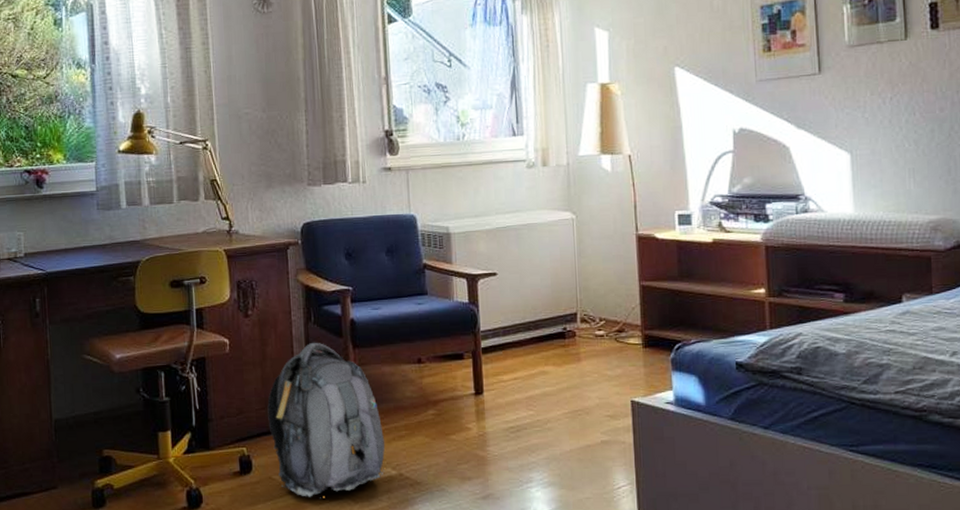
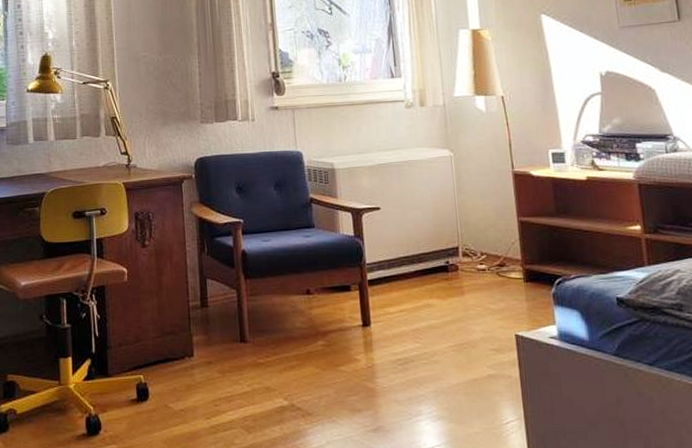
backpack: present [267,342,385,500] -> none [163,272,277,429]

